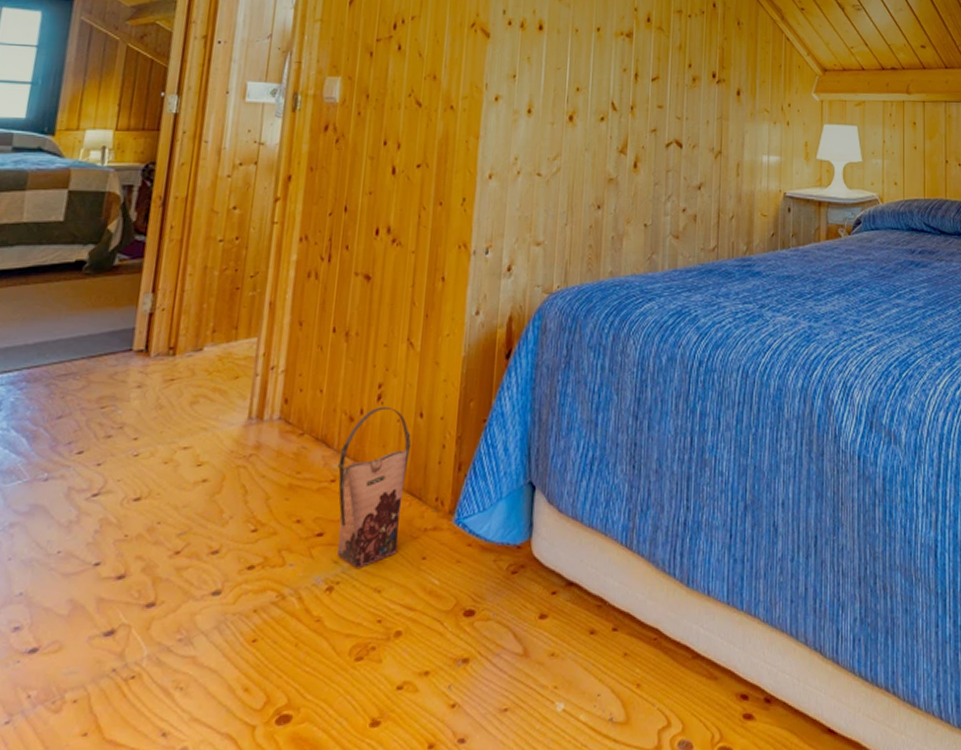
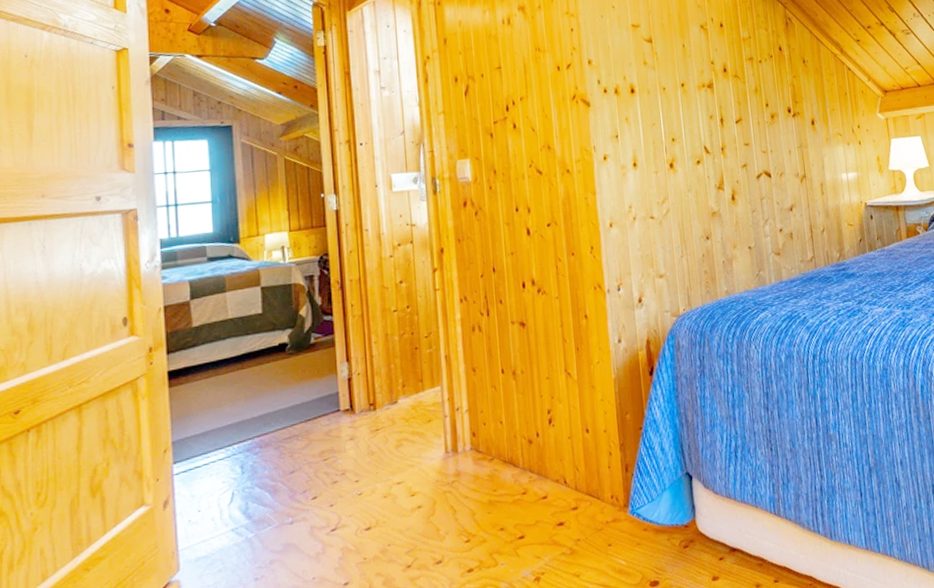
handbag: present [332,406,412,568] -> none [521,427,587,560]

